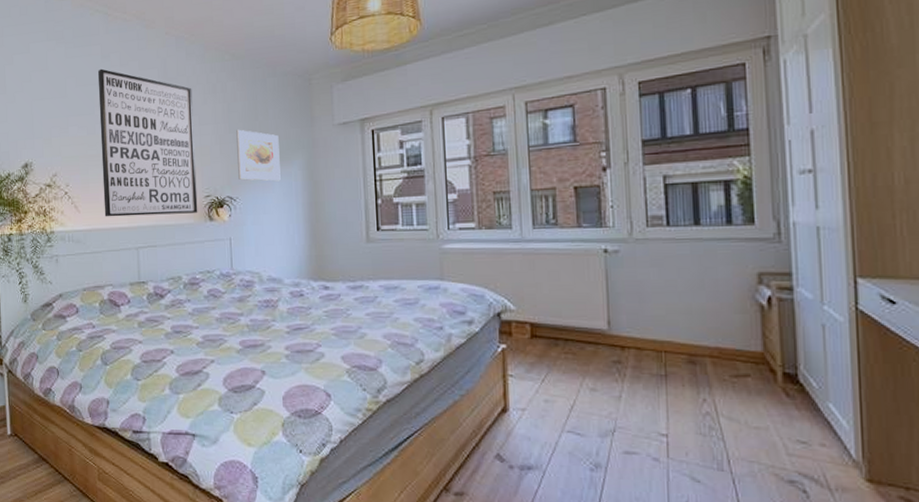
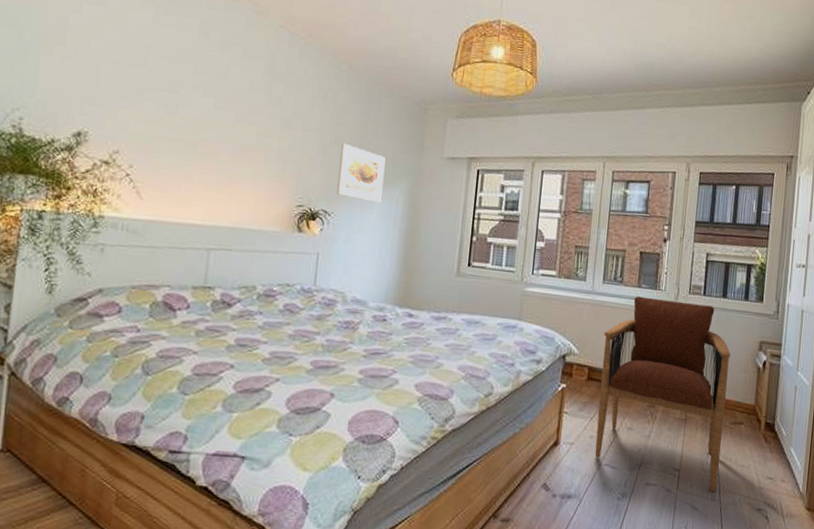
wall art: present [97,68,198,217] -> none [173,45,301,222]
armchair: none [543,237,723,461] -> present [594,296,731,492]

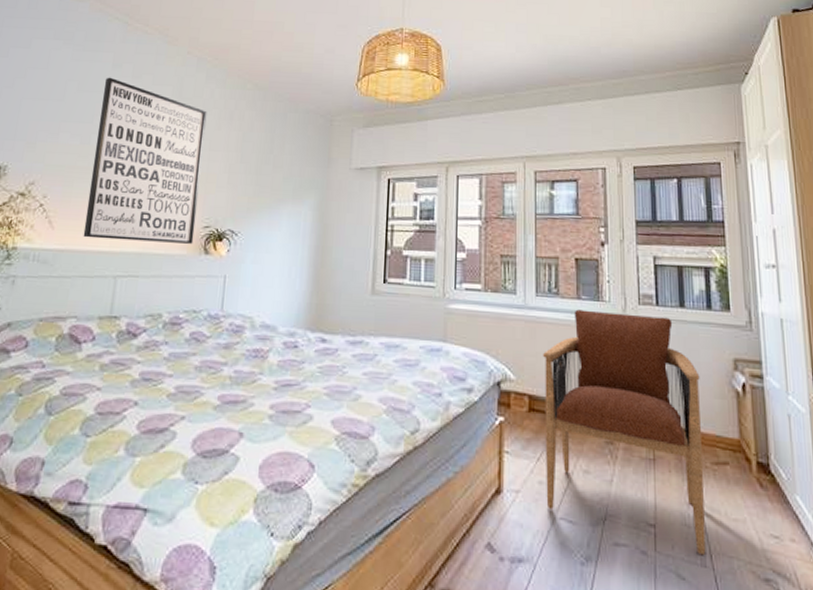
wall art: none [173,45,301,222] -> present [83,77,207,244]
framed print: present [337,143,386,203] -> none [244,160,293,220]

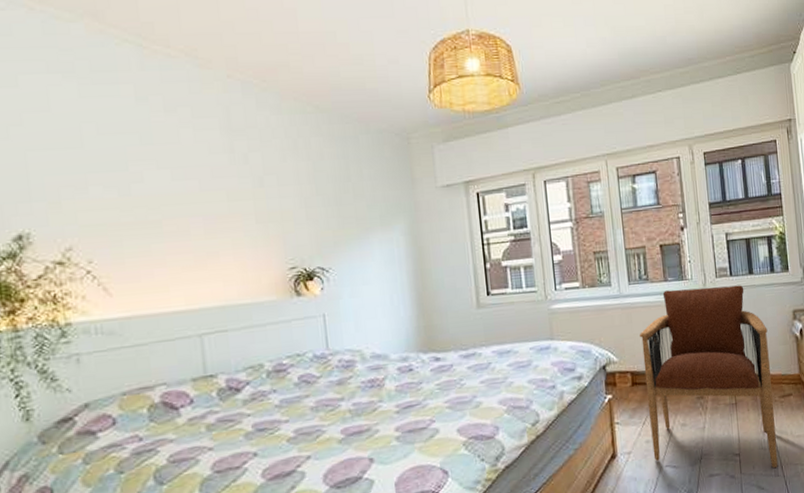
wall art: present [83,77,207,244] -> none [130,114,282,300]

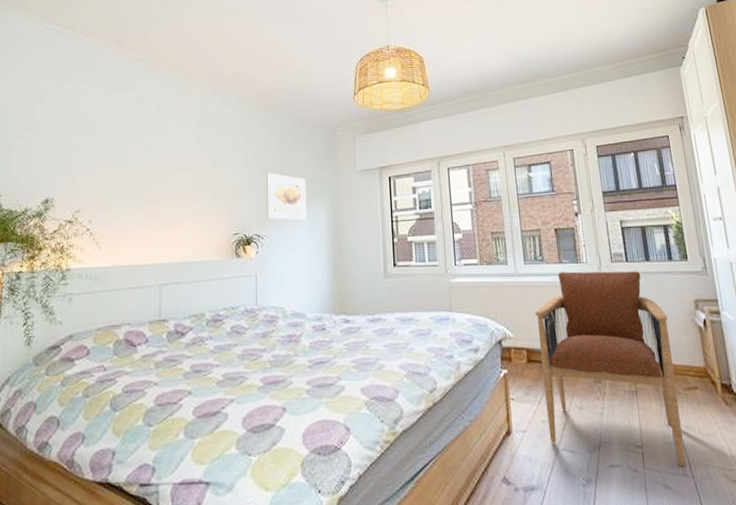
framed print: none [325,191,381,249] -> present [266,172,307,221]

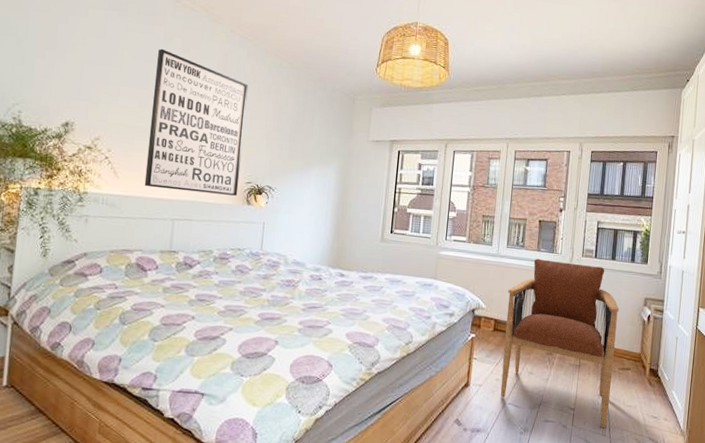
wall art: none [128,111,226,254] -> present [144,48,249,196]
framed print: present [266,172,307,221] -> none [279,129,320,180]

